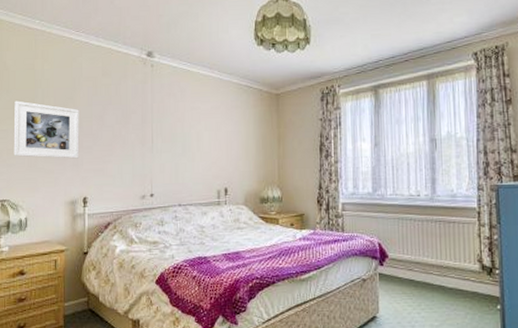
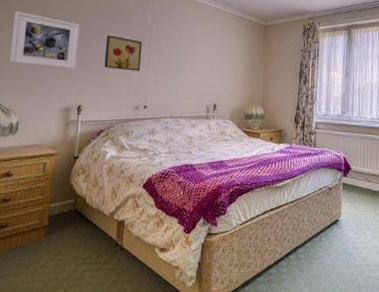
wall art: none [106,119,144,157] -> present [104,35,143,71]

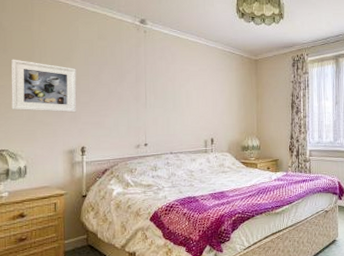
wall art: present [104,35,143,71] -> none [102,78,138,111]

